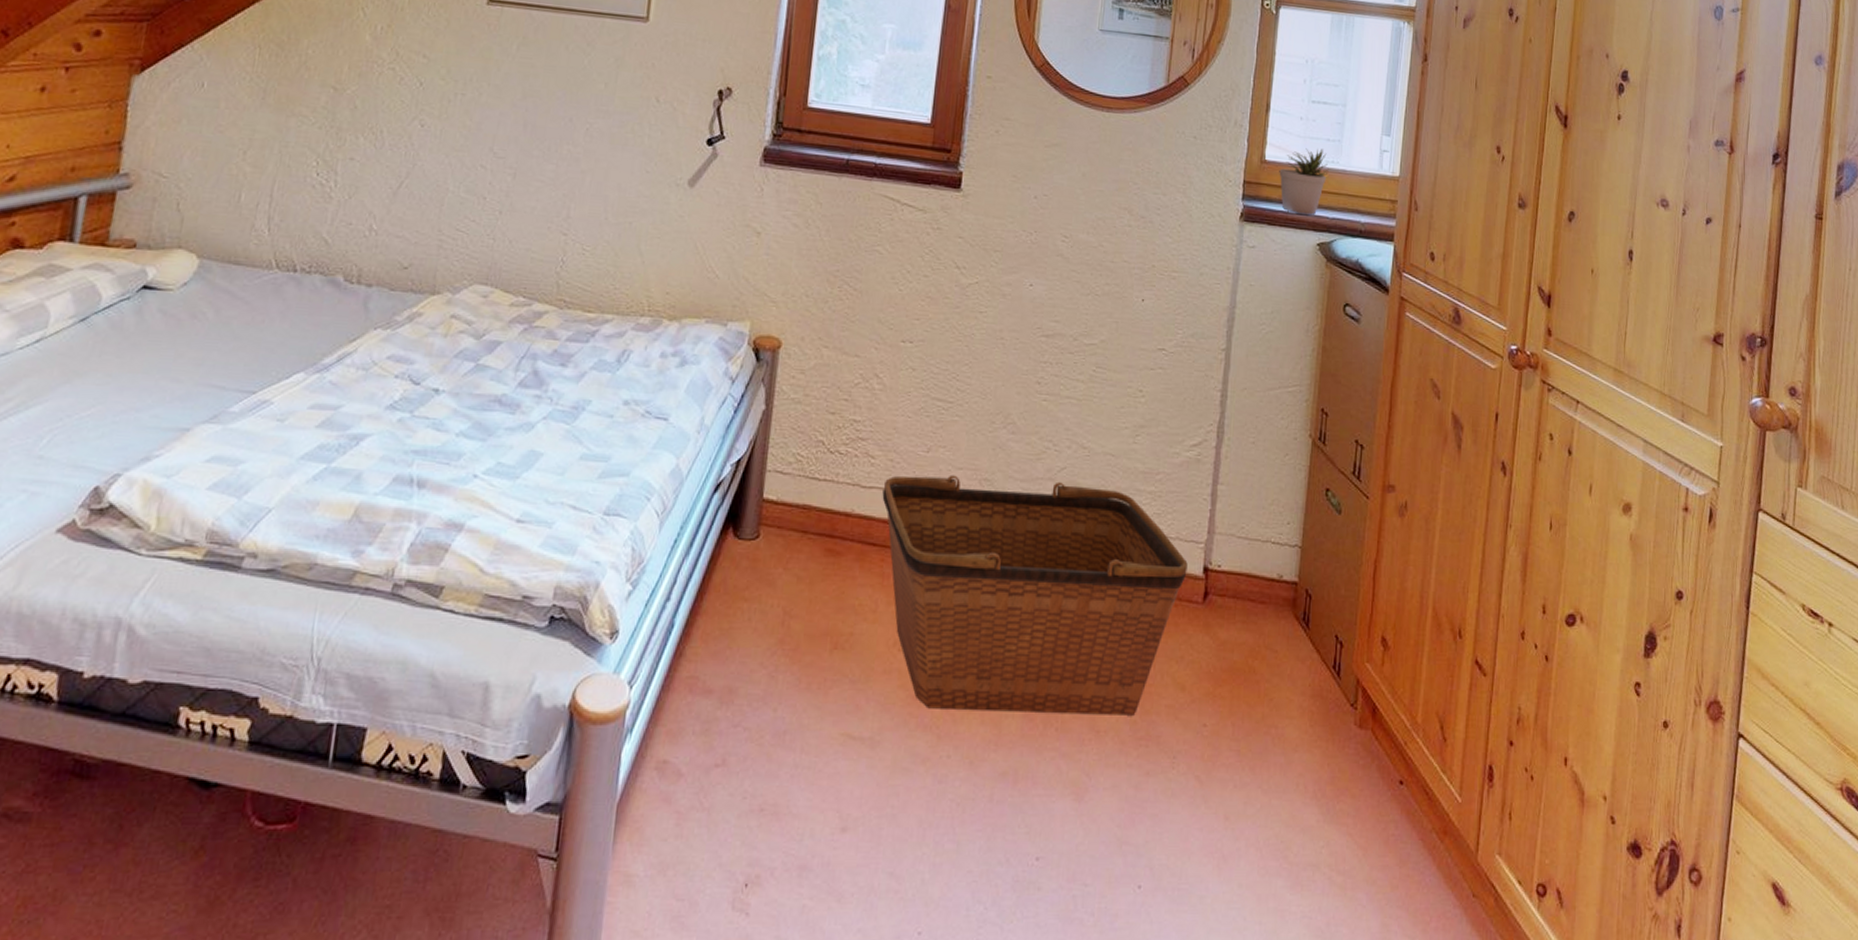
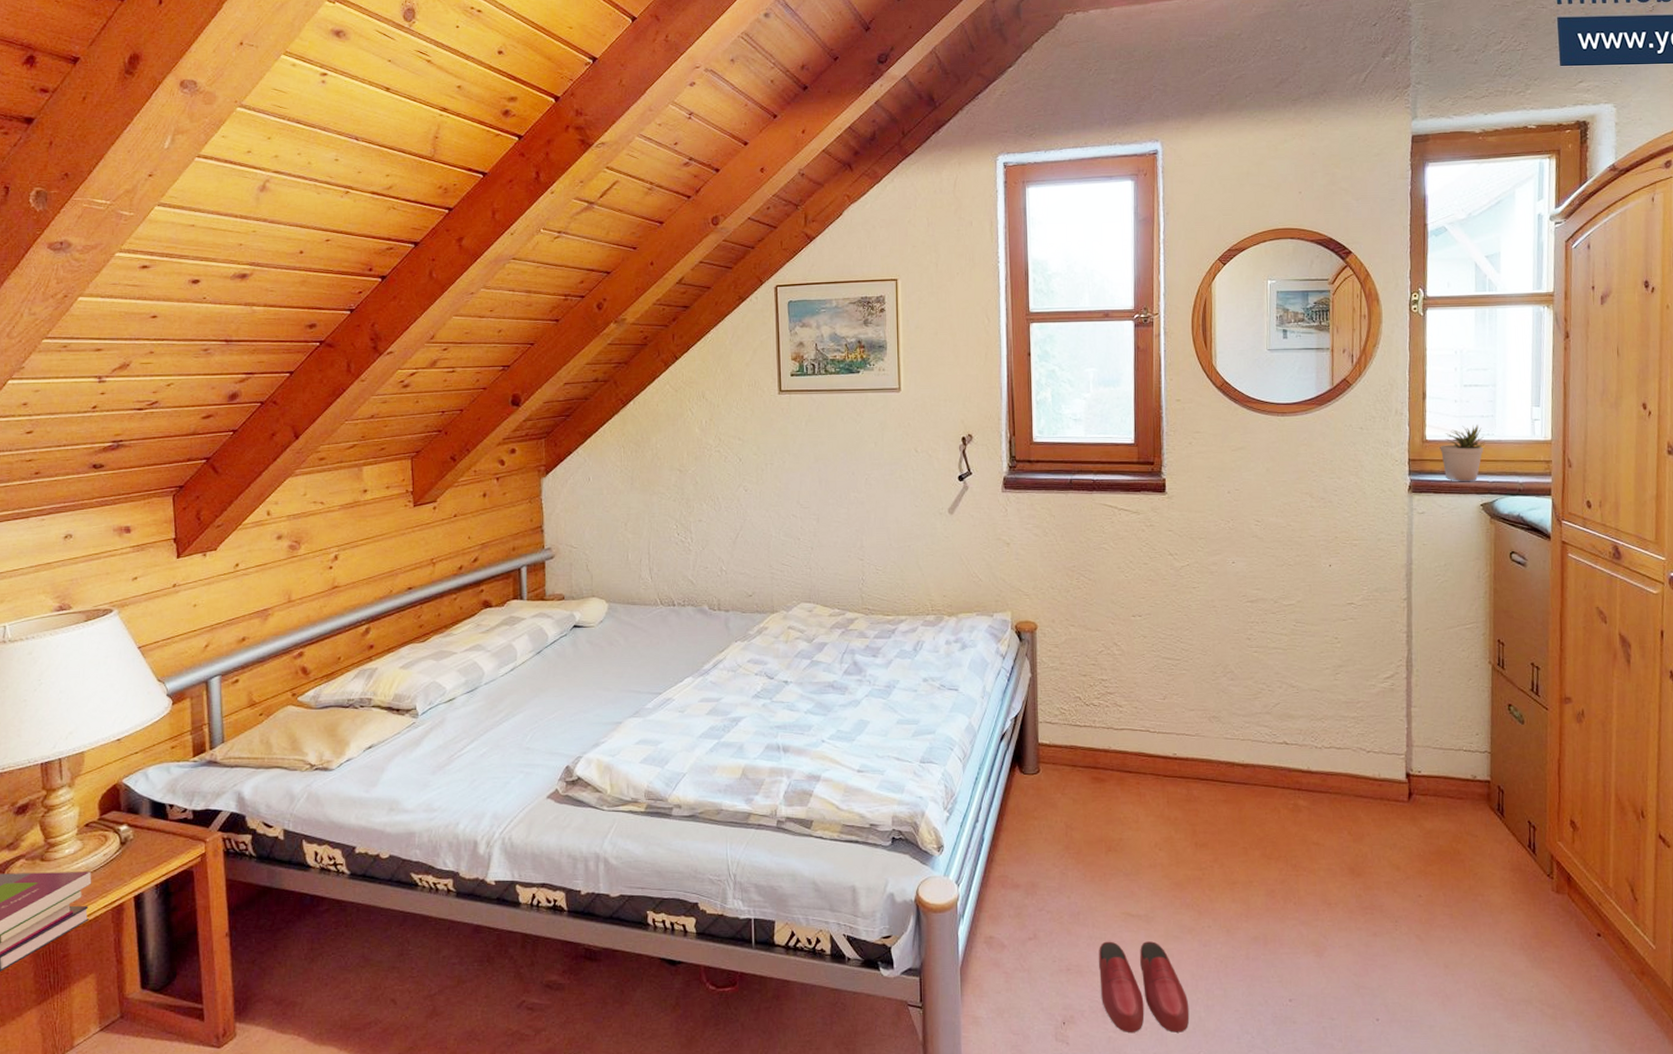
slippers: none [799,772,911,900] -> present [1099,941,1190,1033]
bicycle basket: present [882,474,1188,716] -> none [1131,714,1392,892]

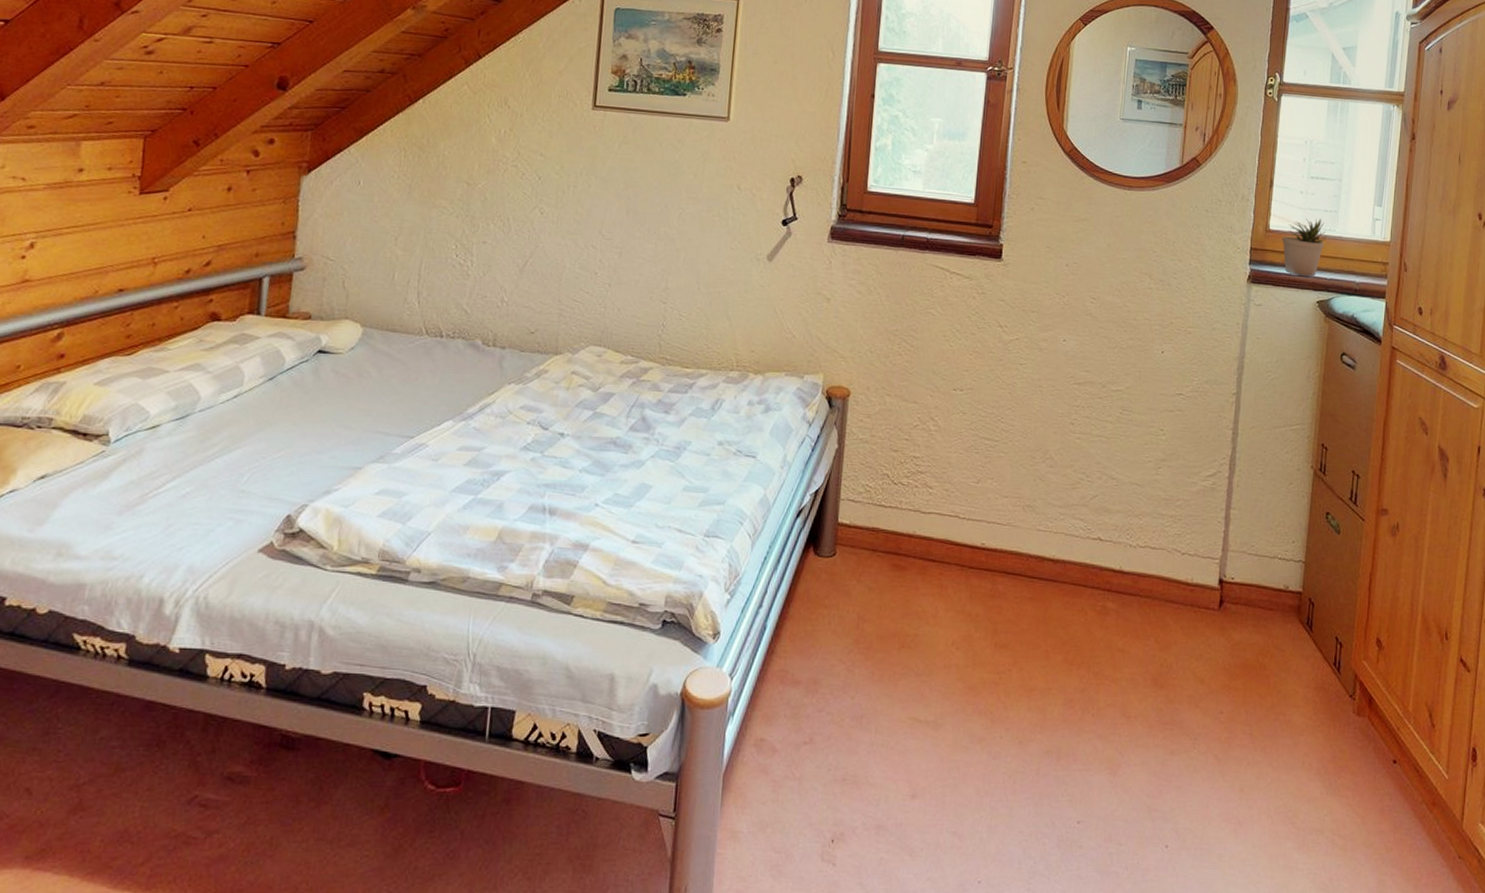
slippers: present [1099,941,1190,1033] -> none [877,749,971,855]

